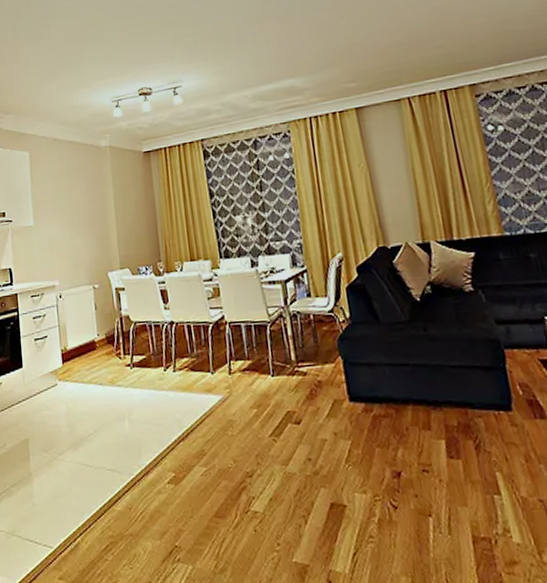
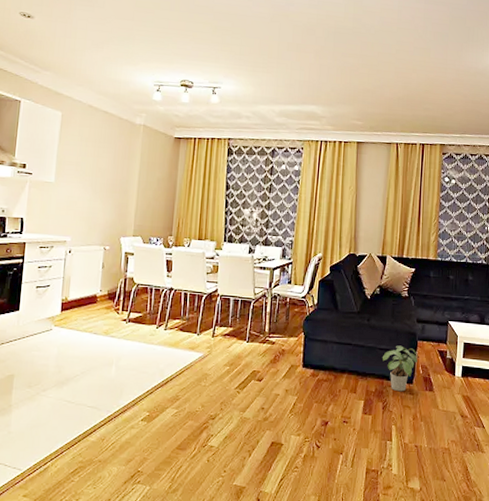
potted plant: none [456,358,513,424] -> present [382,345,419,392]

